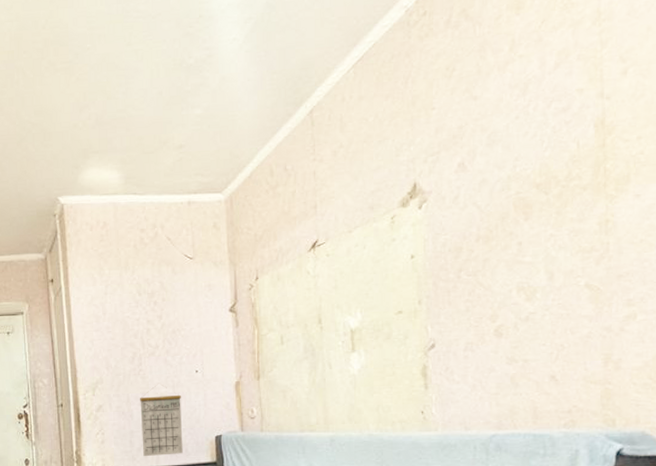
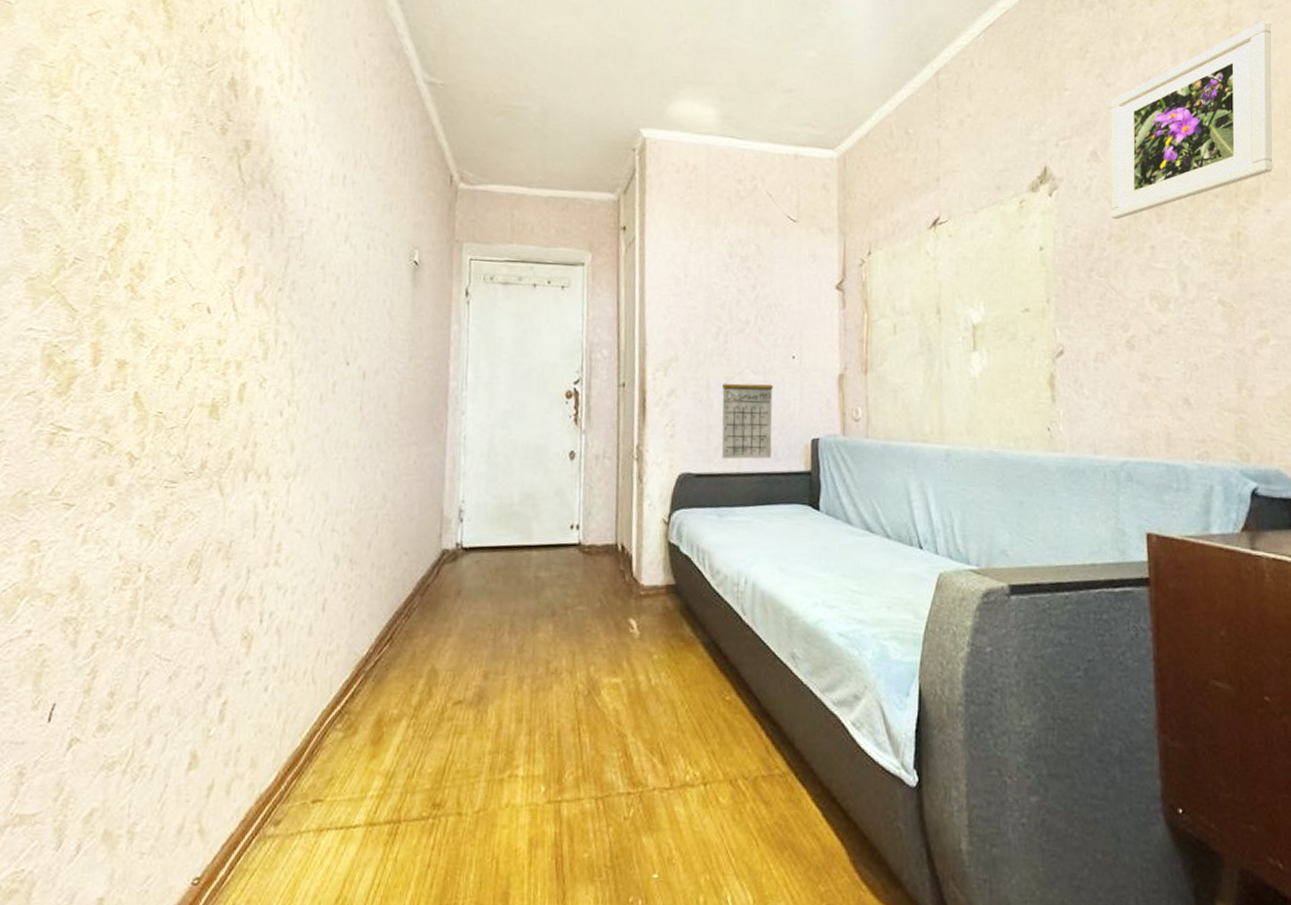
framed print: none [477,11,645,223] -> present [1110,21,1273,220]

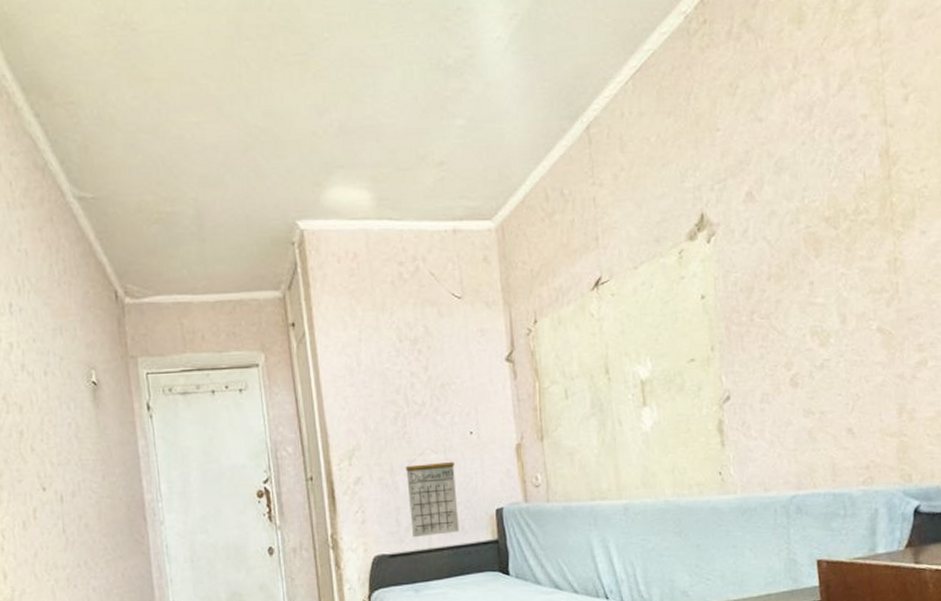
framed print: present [1110,21,1273,220] -> none [763,33,927,260]

